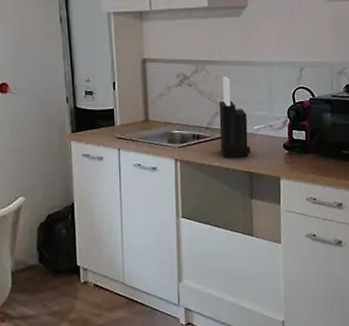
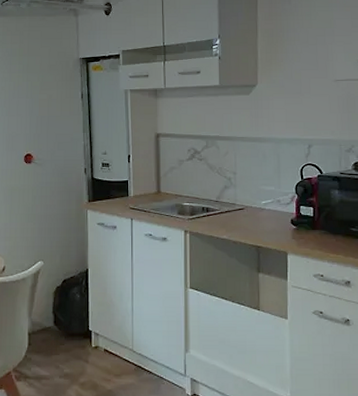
knife block: present [219,76,251,158] -> none [228,151,258,232]

